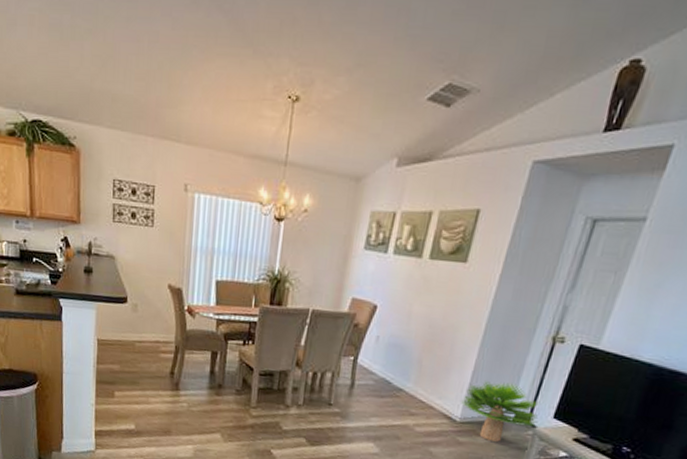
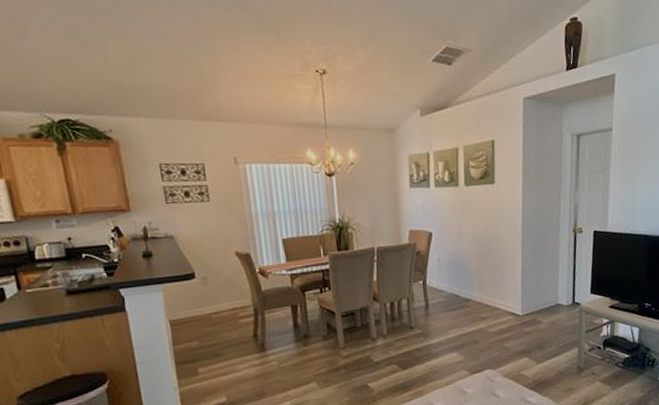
potted plant: present [461,381,539,442] -> none [519,272,580,325]

